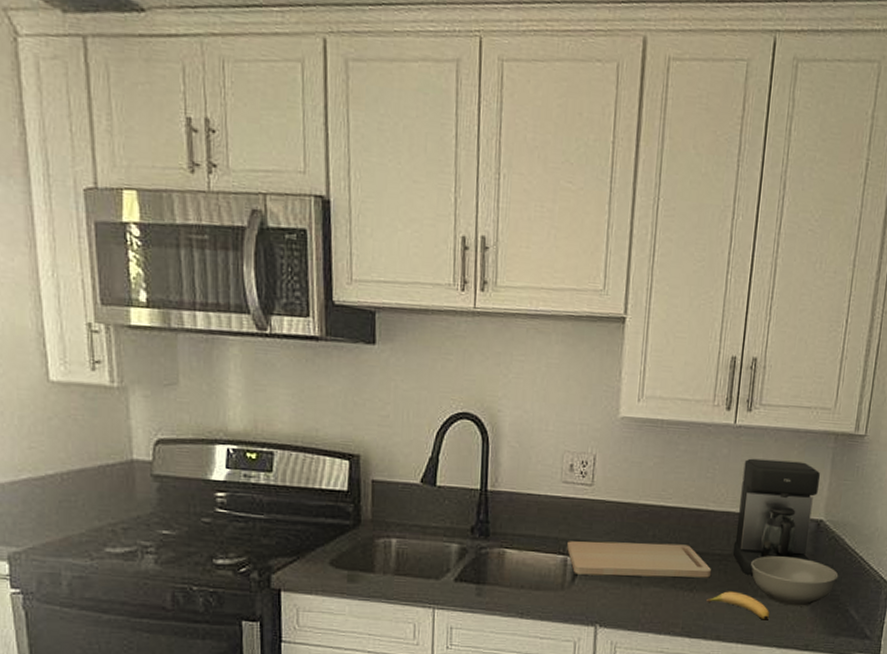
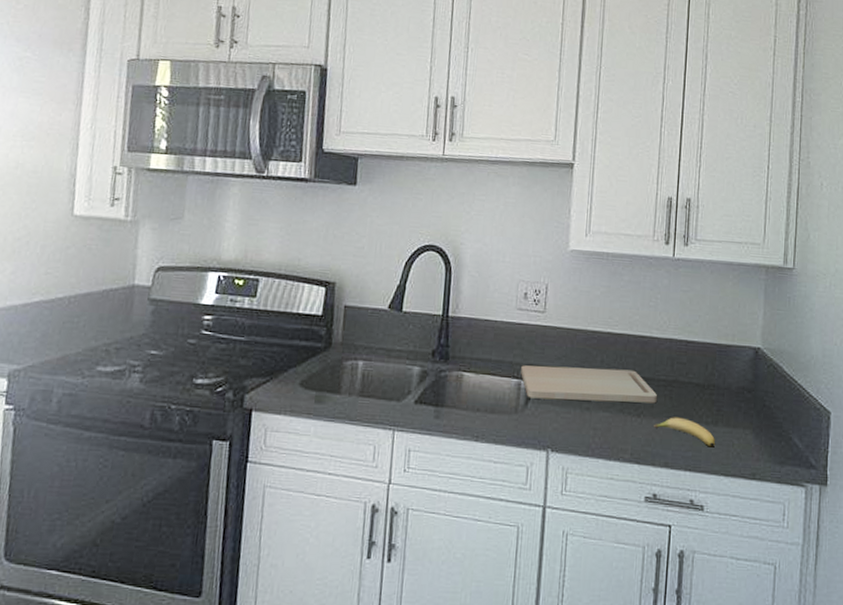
coffee maker: present [732,458,820,575] -> none [677,288,754,401]
bowl: present [751,556,839,606] -> none [695,382,780,434]

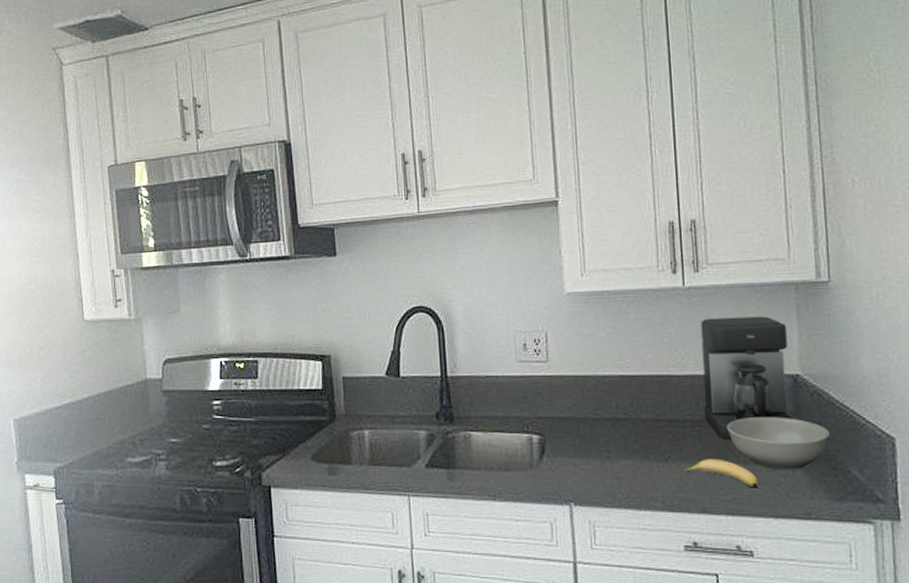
cutting board: present [521,365,658,404] -> none [530,413,686,452]
coffee maker: none [677,288,754,401] -> present [700,316,793,440]
bowl: none [695,382,780,434] -> present [727,417,831,470]

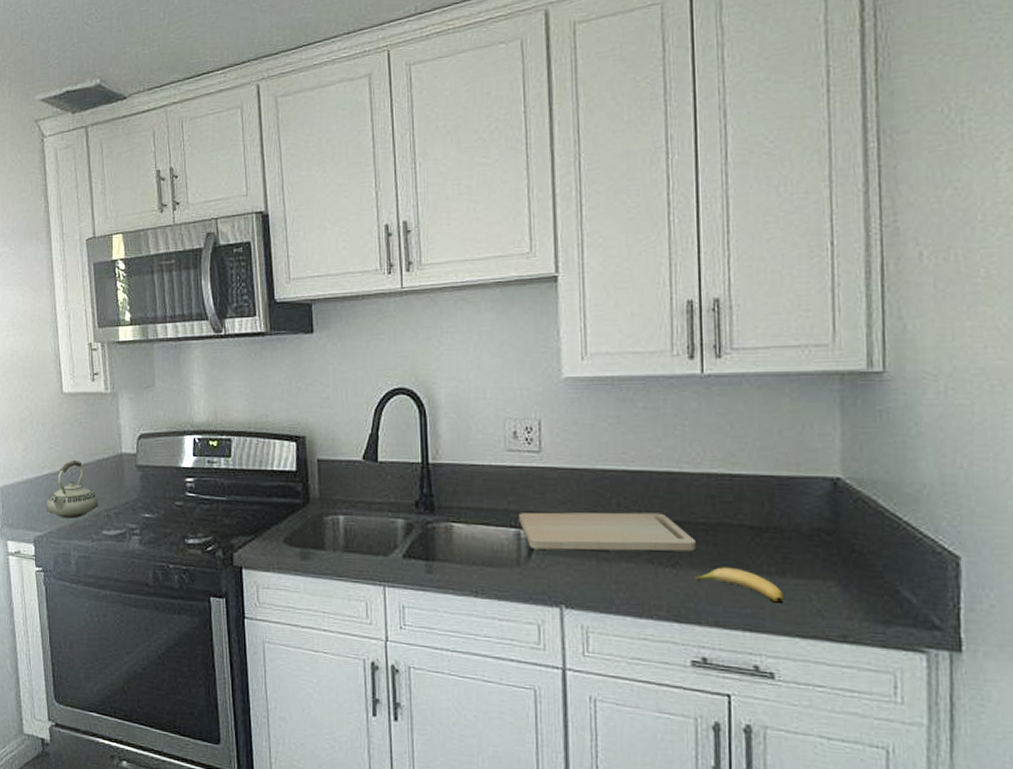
teakettle: none [67,387,122,448] -> present [46,459,98,519]
cutting board: none [530,413,686,452] -> present [519,512,698,552]
coffee maker: present [700,316,793,440] -> none [721,410,830,547]
bowl: present [727,417,831,470] -> none [748,523,877,586]

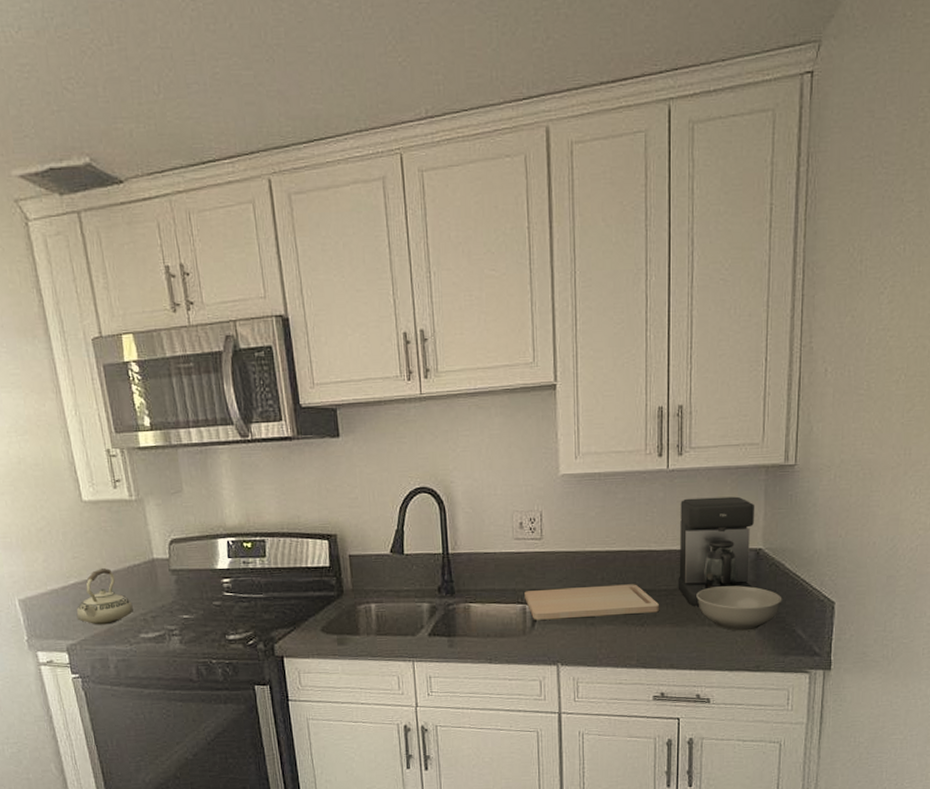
banana: present [695,567,785,603] -> none [658,622,720,647]
coffee maker: none [721,410,830,547] -> present [678,496,754,606]
bowl: none [748,523,877,586] -> present [696,585,782,631]

